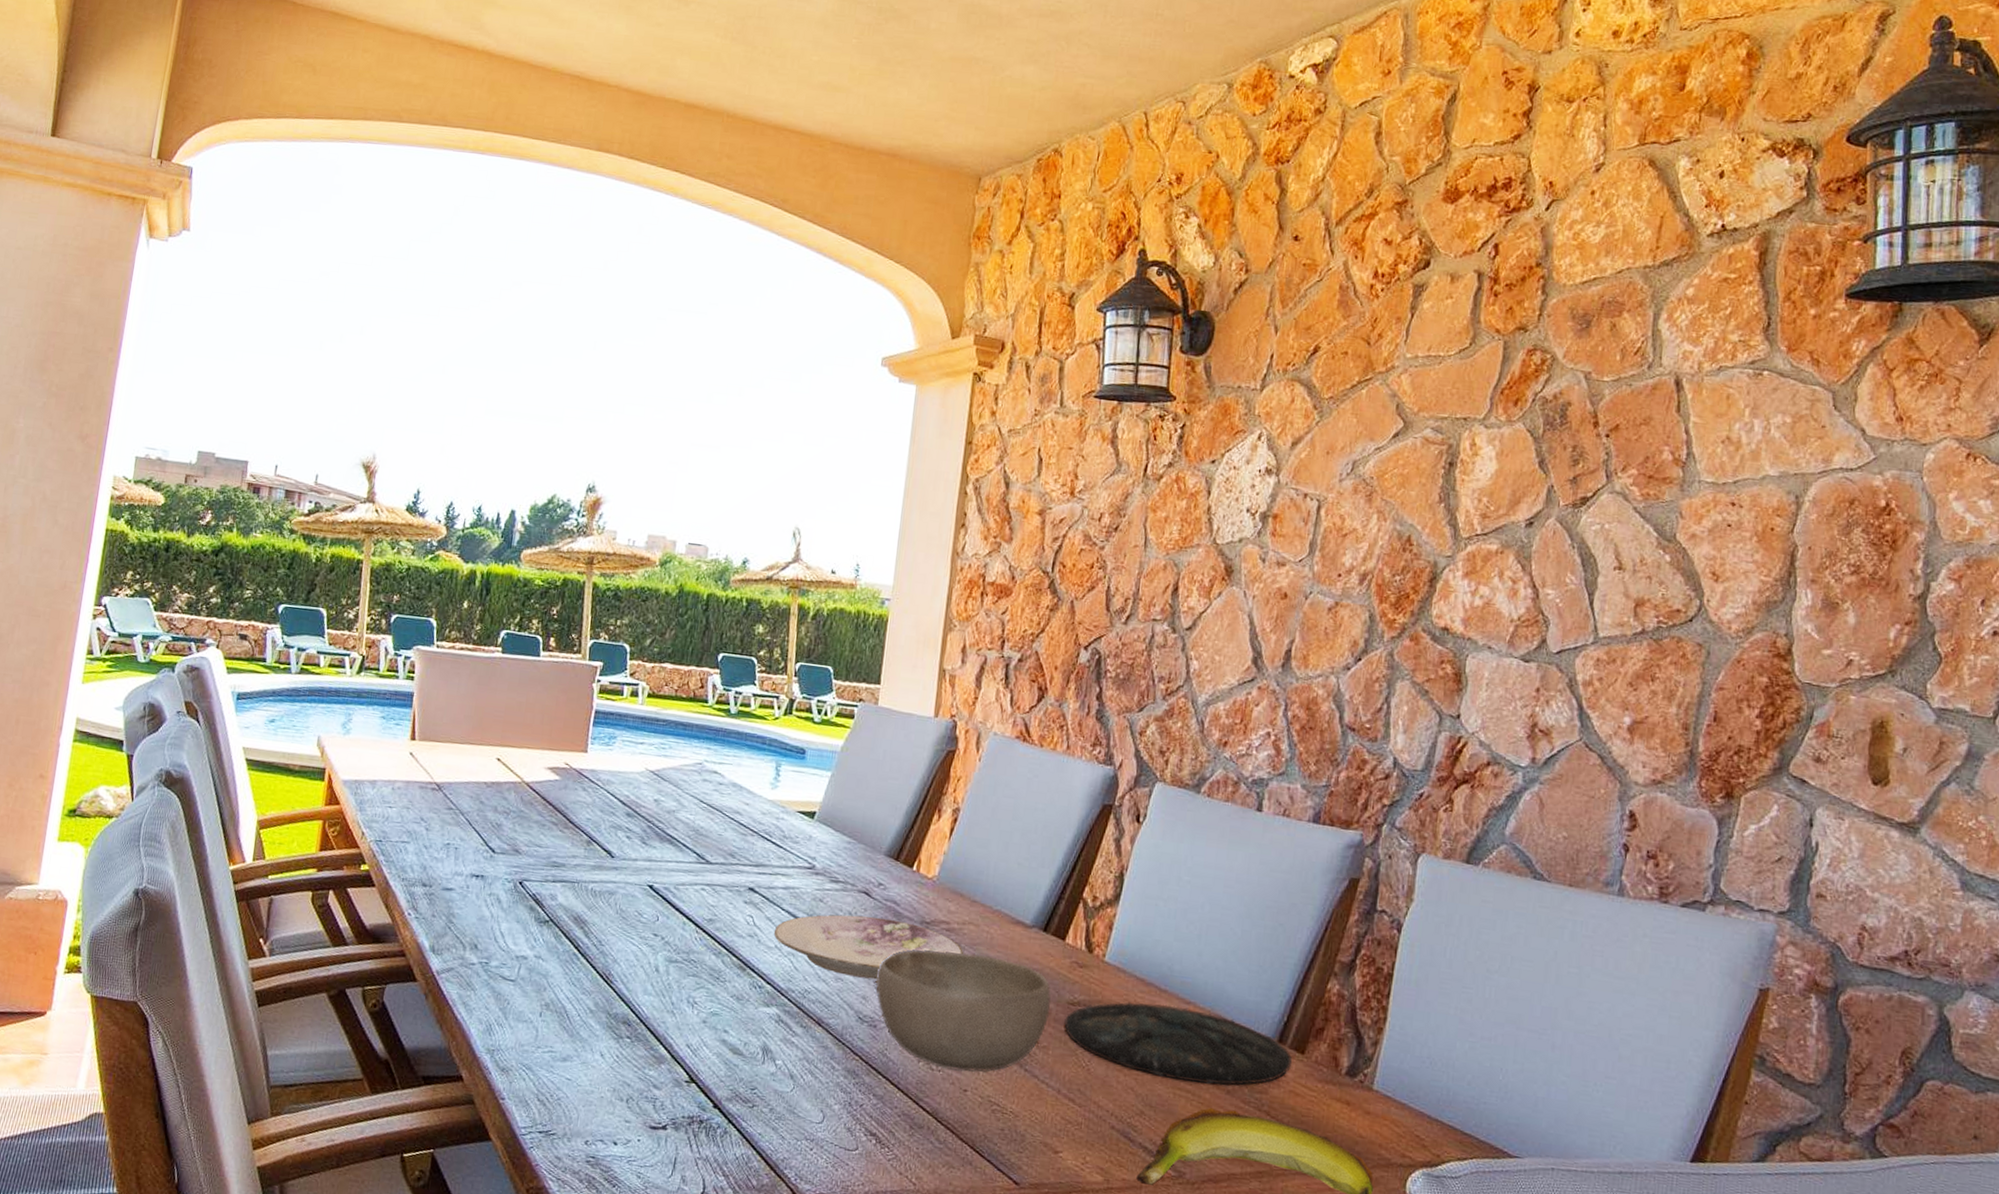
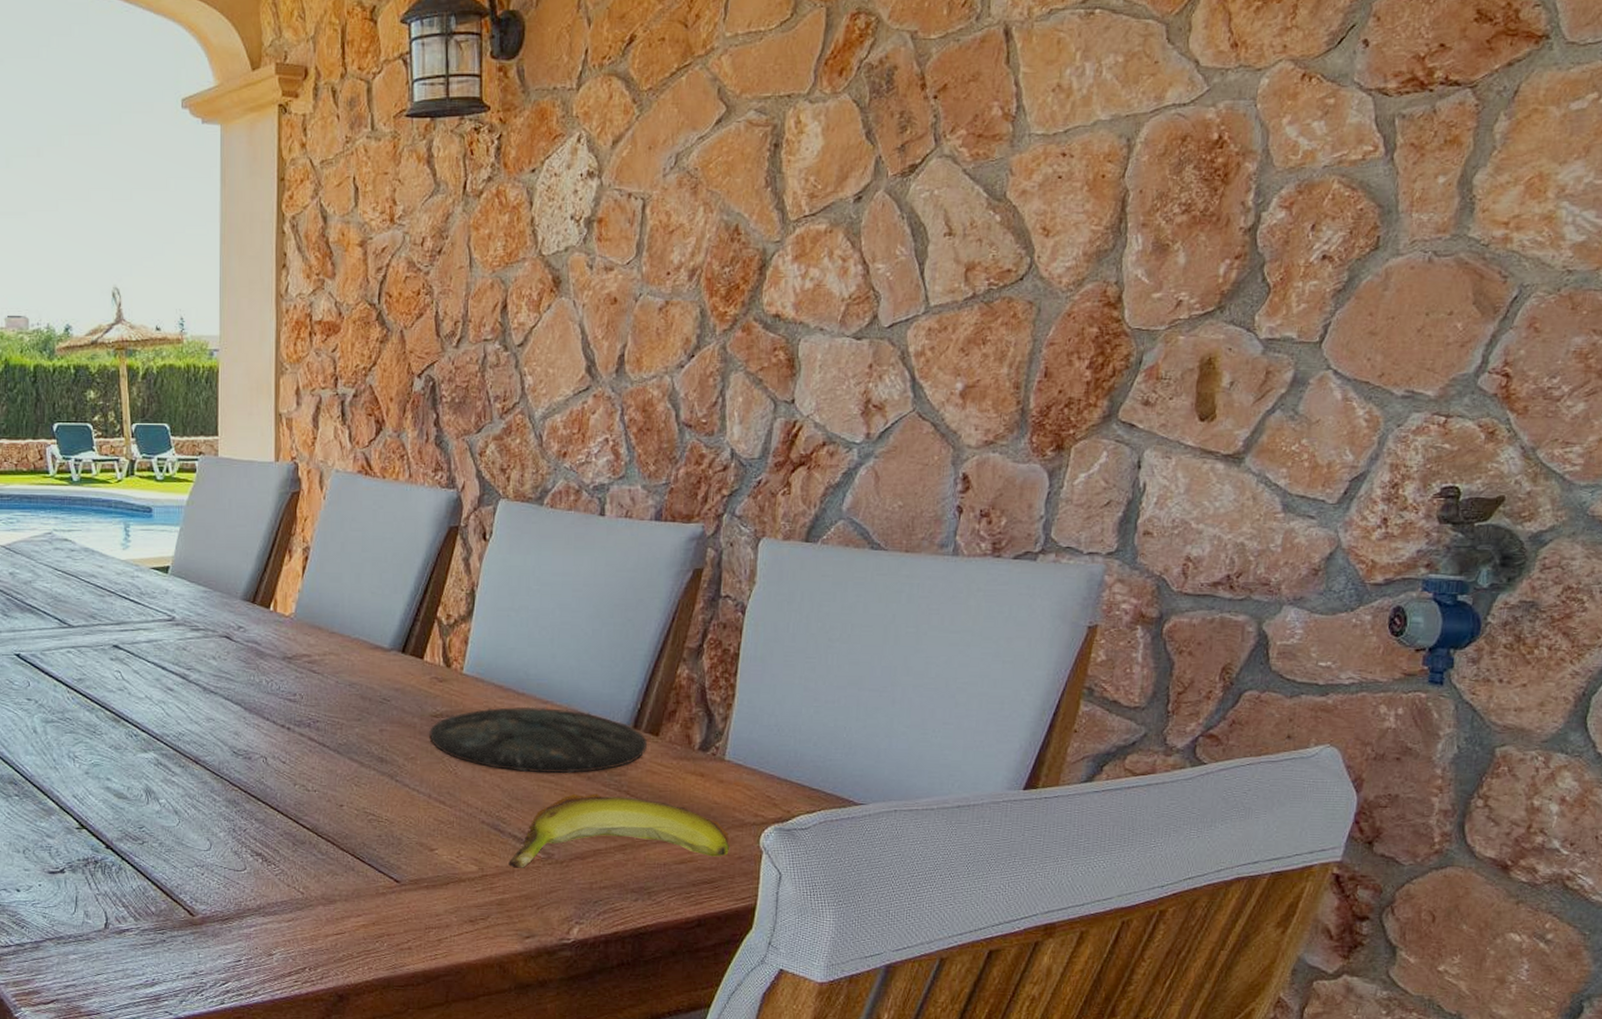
plate: present [773,914,963,980] -> none [142,658,327,716]
bowl: present [876,949,1051,1073] -> none [246,681,415,789]

